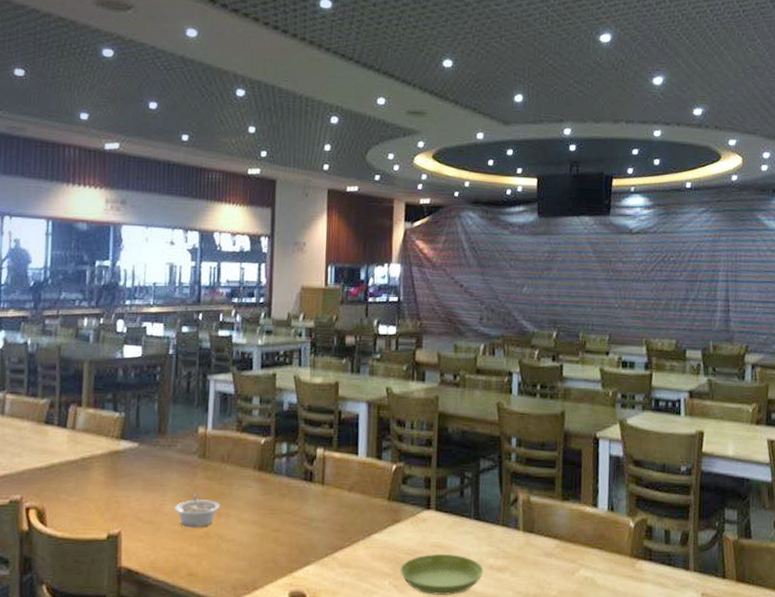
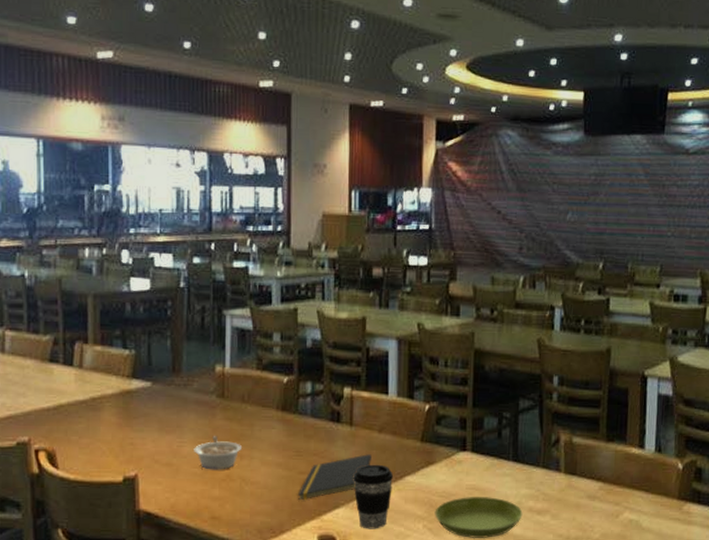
notepad: none [270,512,341,558] -> present [297,454,372,501]
coffee cup: none [323,522,362,586] -> present [353,464,394,529]

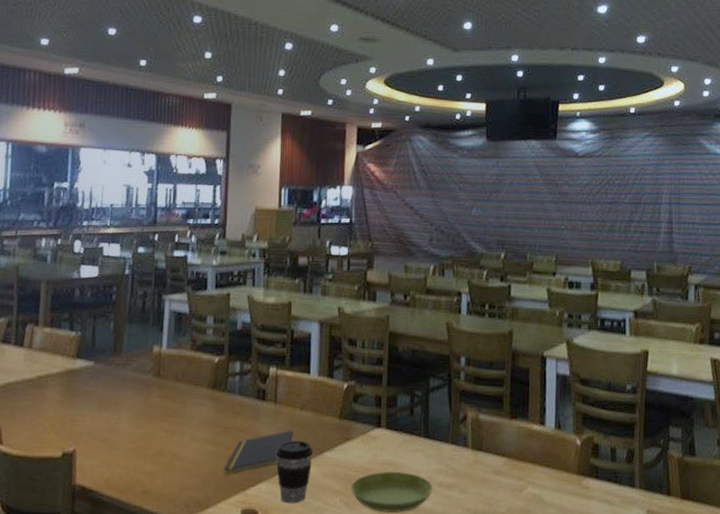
legume: present [194,436,241,470] -> none [129,413,174,446]

